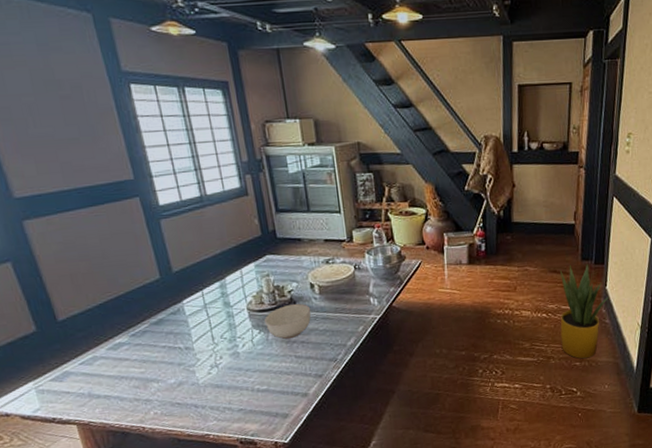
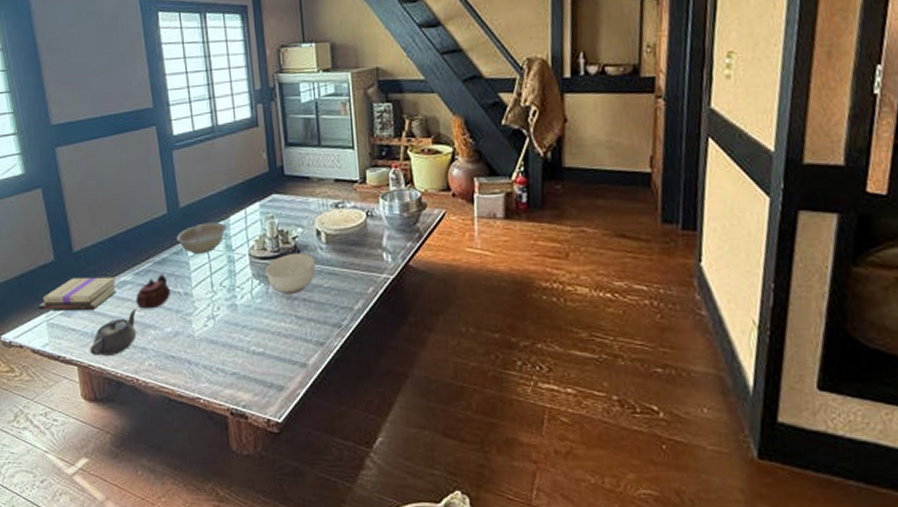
books: none [23,340,112,379] -> present [38,277,116,312]
teapot: none [87,367,139,413] -> present [89,309,137,357]
teapot: none [134,333,171,366] -> present [136,274,170,309]
ceramic bowl: none [171,283,224,313] -> present [176,222,227,254]
planter: present [560,264,610,359] -> none [631,228,706,364]

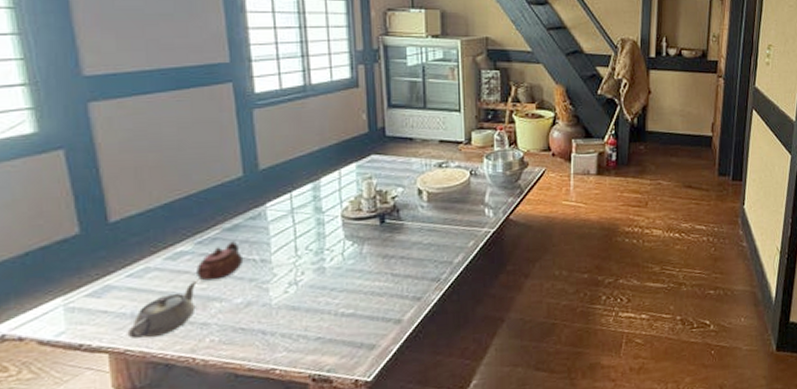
books: present [38,277,116,312] -> none [51,248,169,294]
ceramic bowl: present [176,222,227,254] -> none [253,184,317,218]
bowl: present [266,252,316,295] -> none [361,211,416,254]

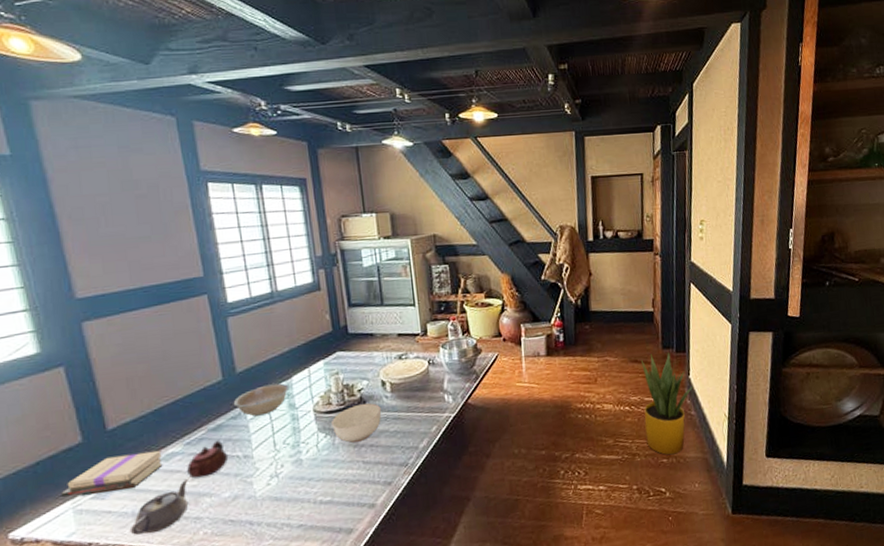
books: none [51,248,169,294] -> present [61,450,163,497]
ceramic bowl: none [253,184,317,218] -> present [233,383,290,417]
bowl: none [361,211,416,254] -> present [332,402,382,443]
planter: none [694,180,747,287] -> present [641,352,694,455]

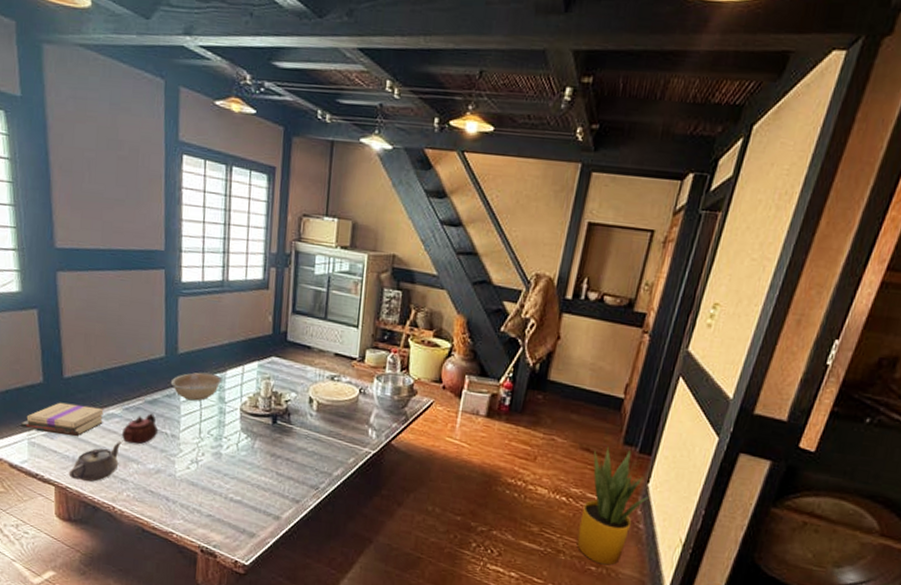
bowl: present [332,402,382,443] -> none [254,415,304,453]

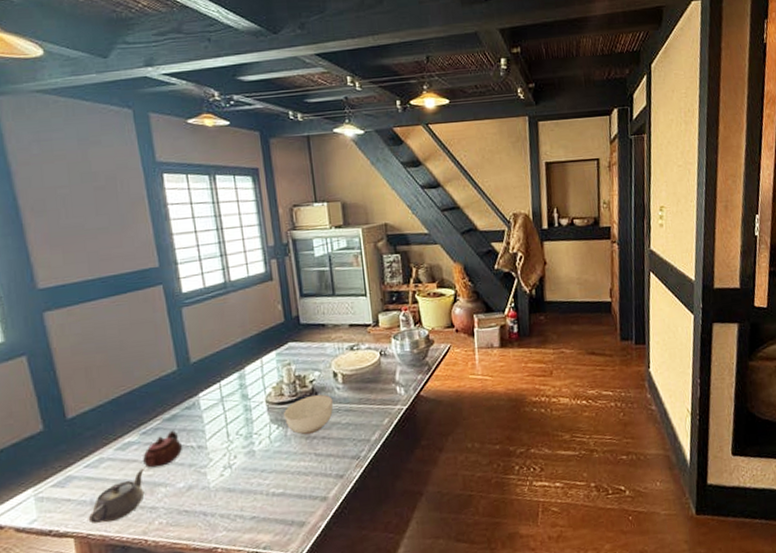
books: present [21,402,104,436] -> none [23,439,120,485]
ceramic bowl: present [170,372,223,401] -> none [187,373,243,407]
bowl: none [254,415,304,453] -> present [284,394,334,435]
planter: present [576,446,650,566] -> none [599,344,654,452]

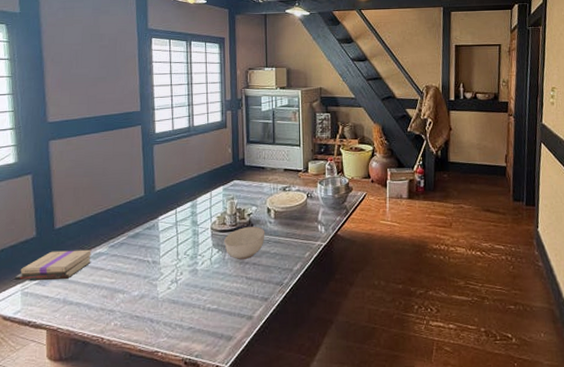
books: none [23,439,120,485] -> present [15,249,92,282]
teapot: present [88,469,145,524] -> none [59,277,108,320]
teapot: present [143,430,182,468] -> none [109,246,140,276]

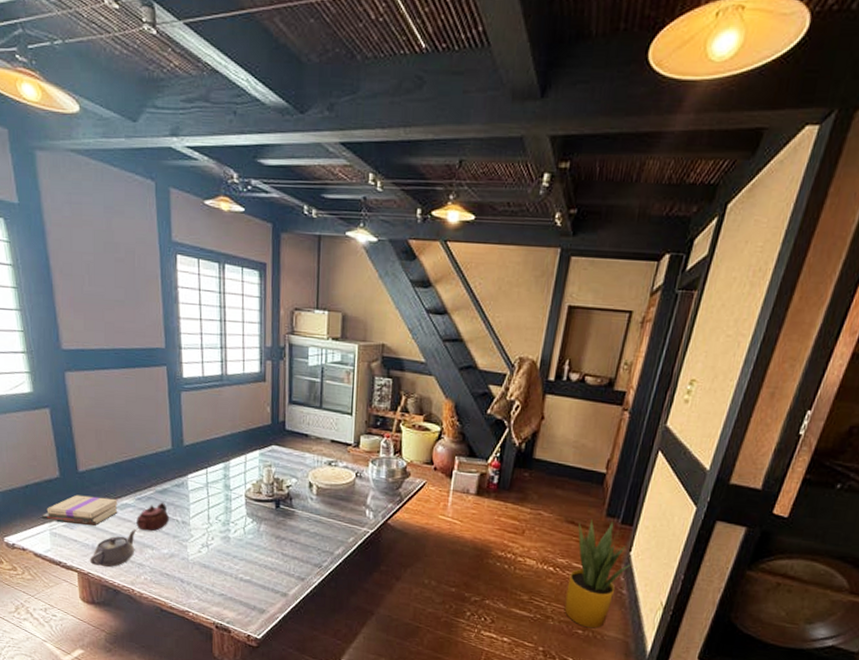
teapot: none [59,277,108,320] -> present [89,529,136,568]
teapot: none [109,246,140,276] -> present [136,502,169,531]
bowl: present [224,226,265,260] -> none [259,499,306,535]
planter: none [493,205,542,302] -> present [564,518,632,629]

